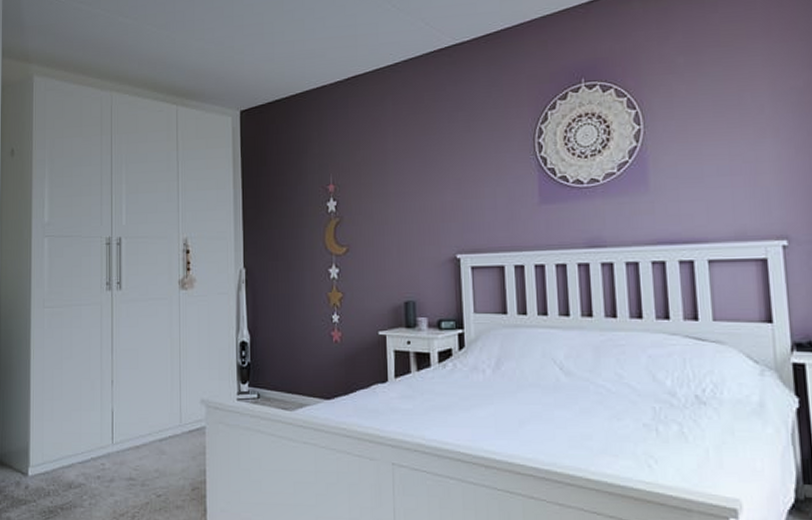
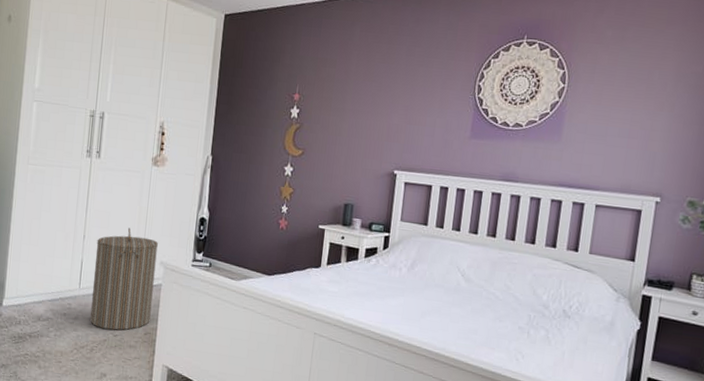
laundry hamper: none [127,364,197,489] -> present [90,227,158,331]

